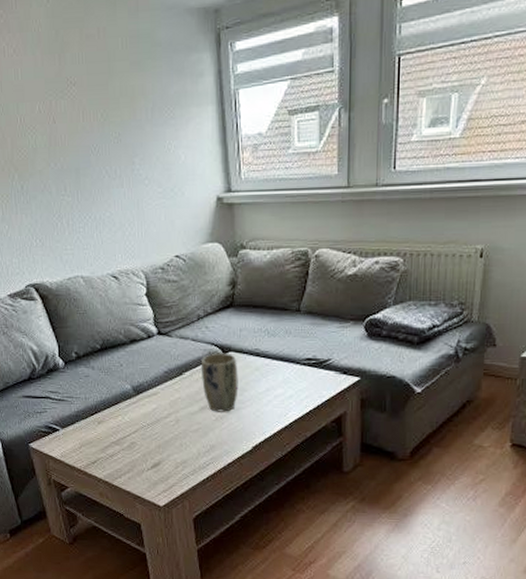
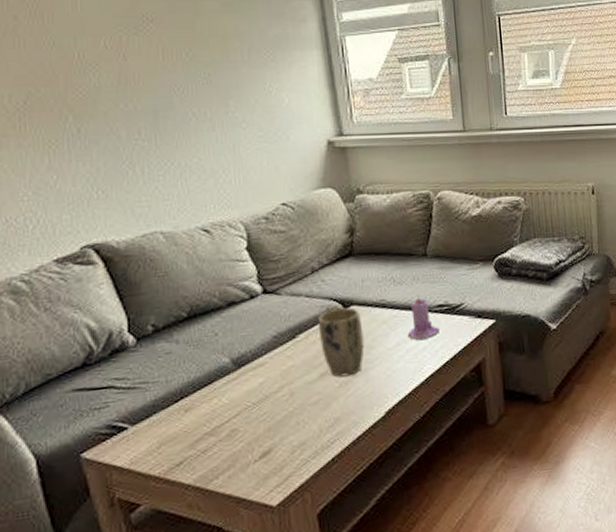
candle: none [277,348,306,388] -> present [407,296,439,340]

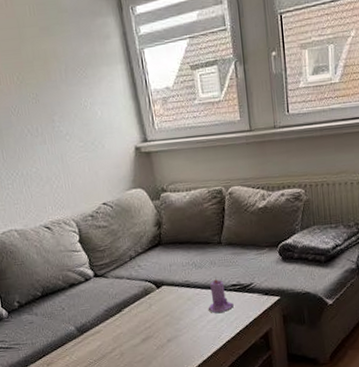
plant pot: present [317,307,365,377] -> none [137,287,175,342]

